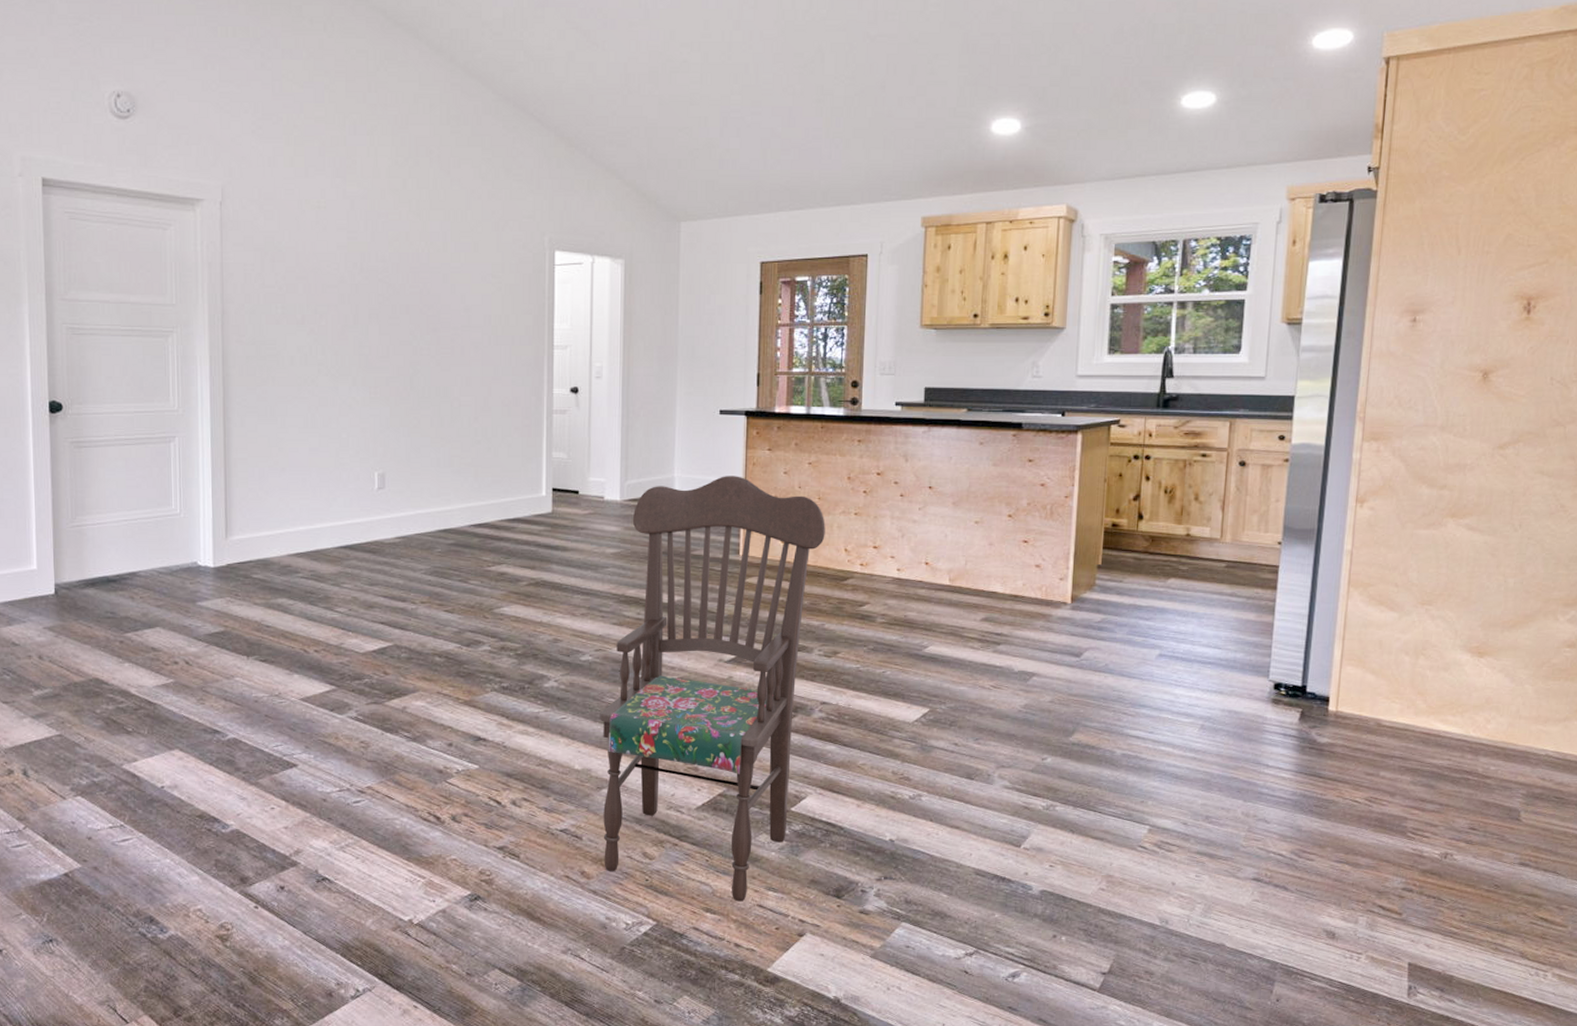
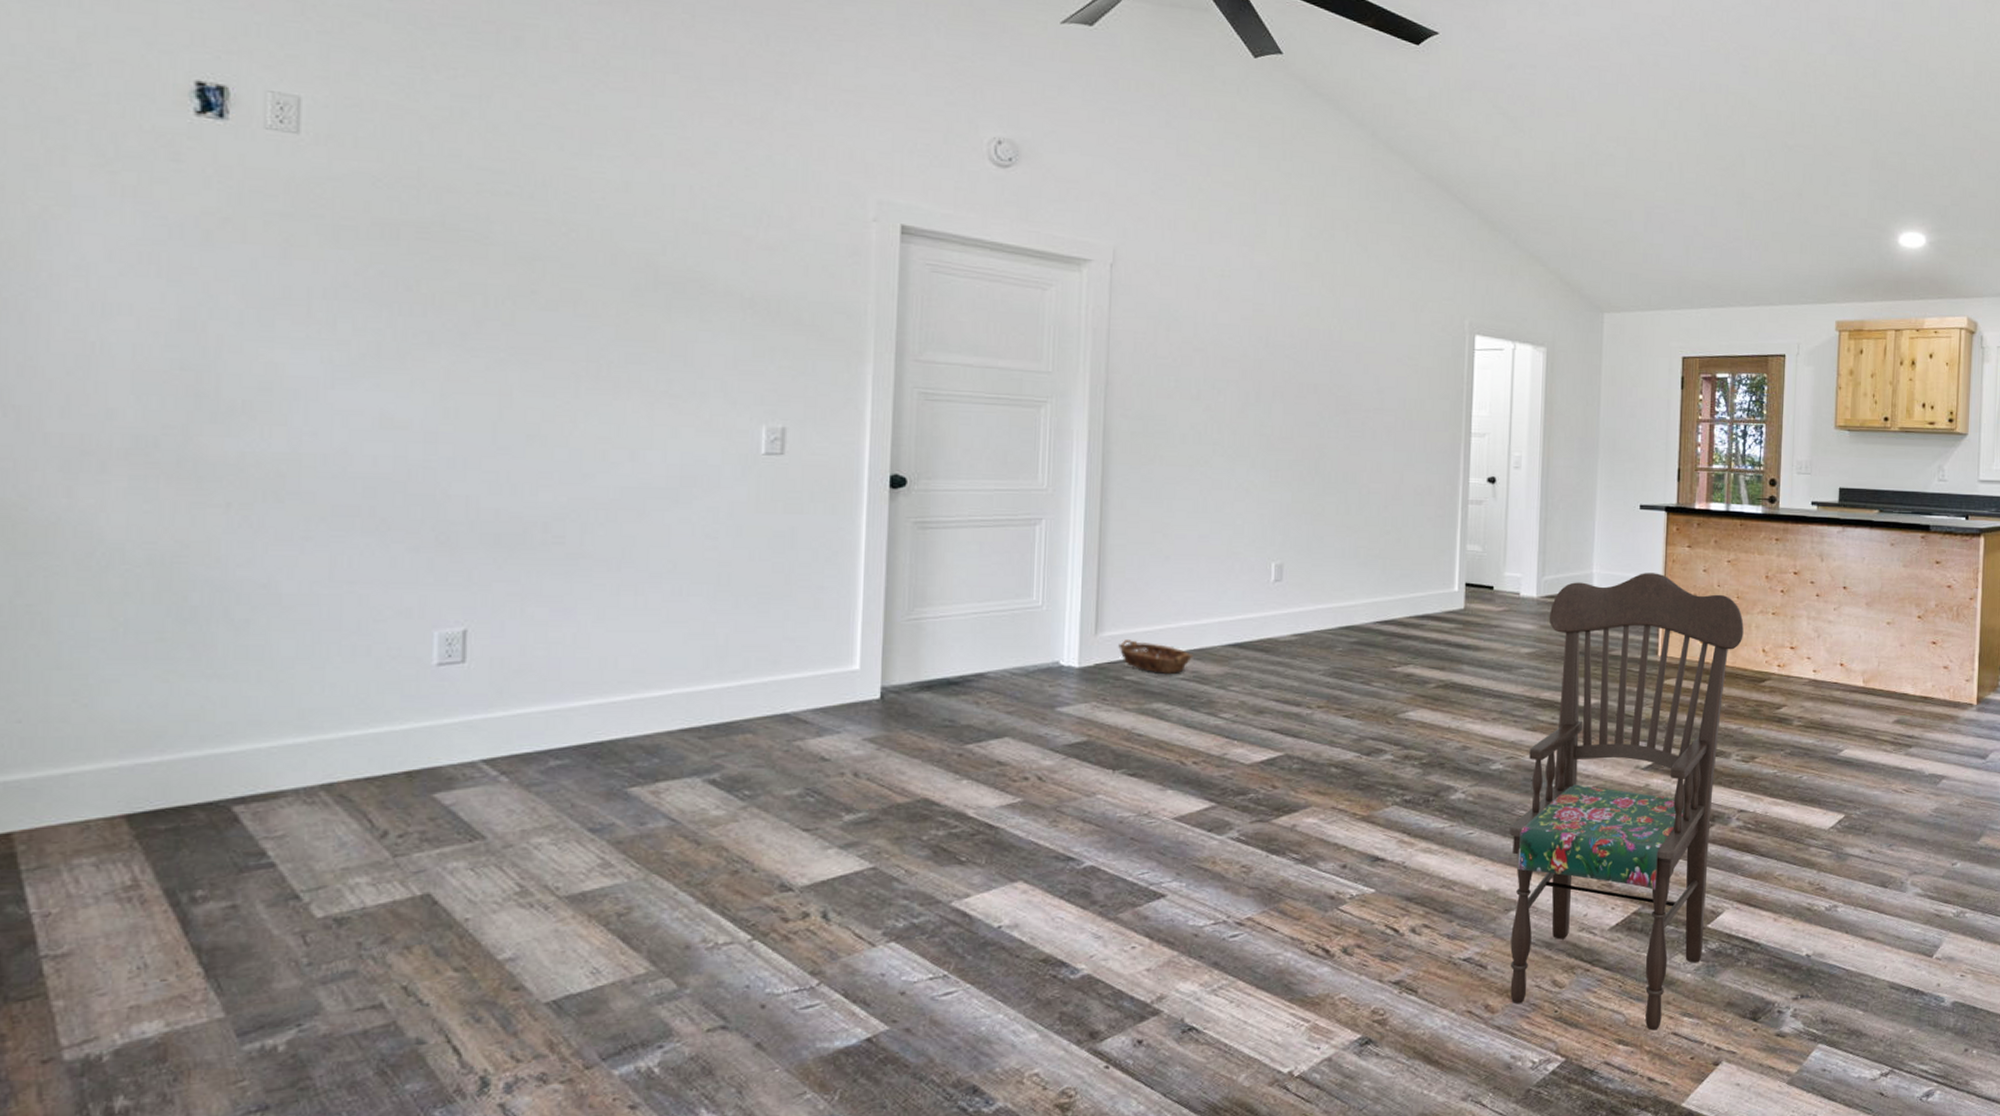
basket: none [246,543,310,572] -> present [1118,640,1194,673]

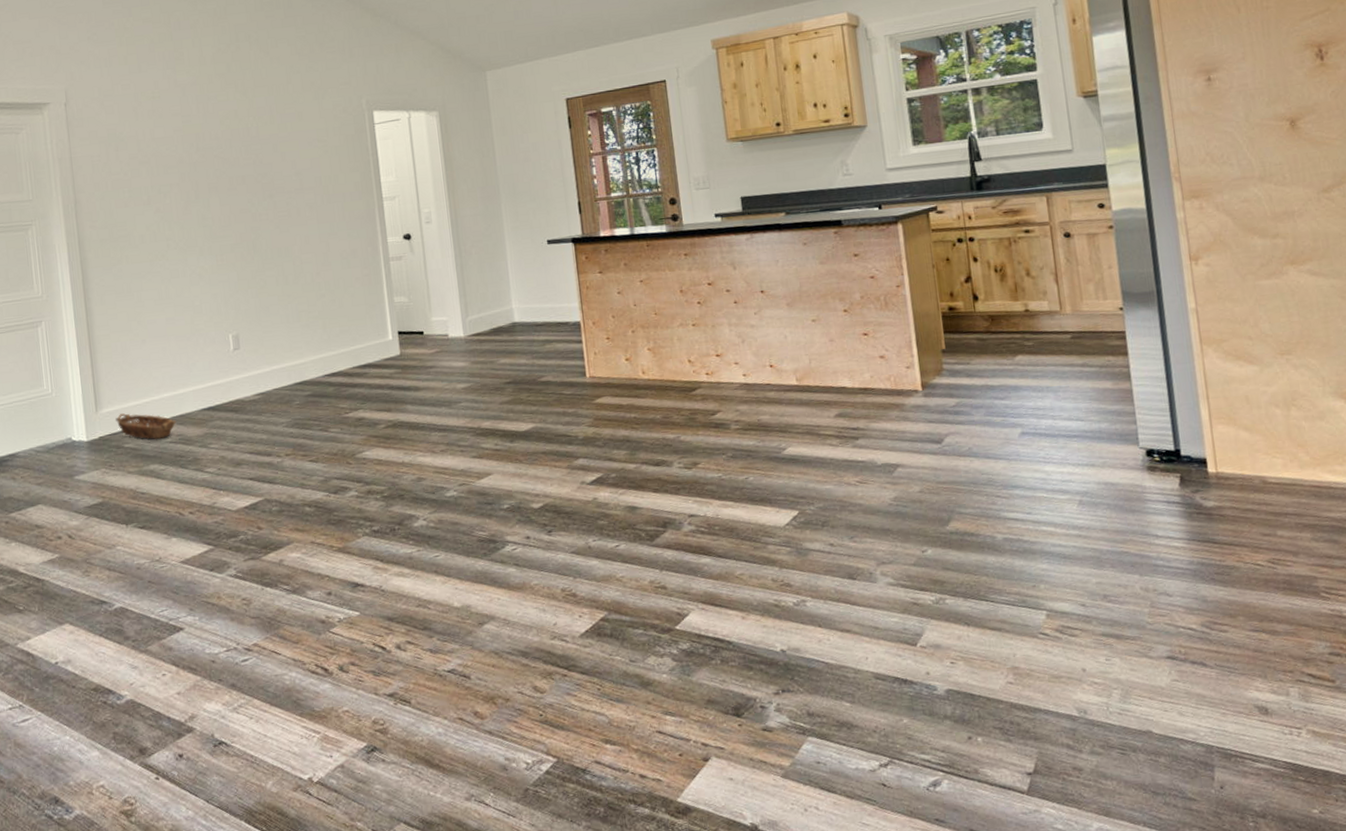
dining chair: present [1509,573,1744,1031] -> none [471,300,675,730]

